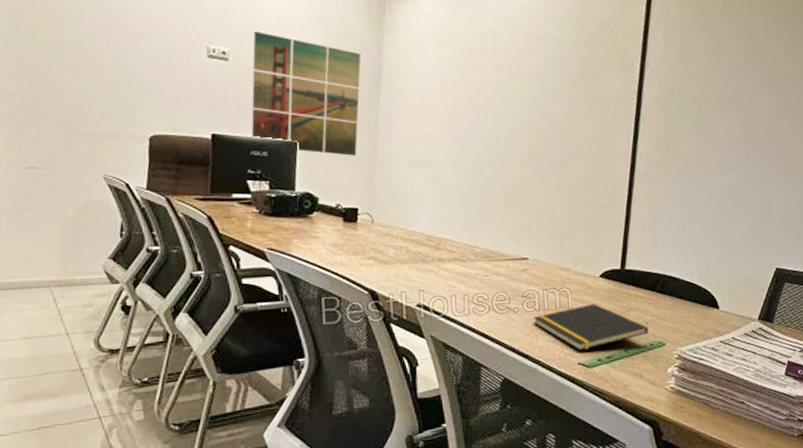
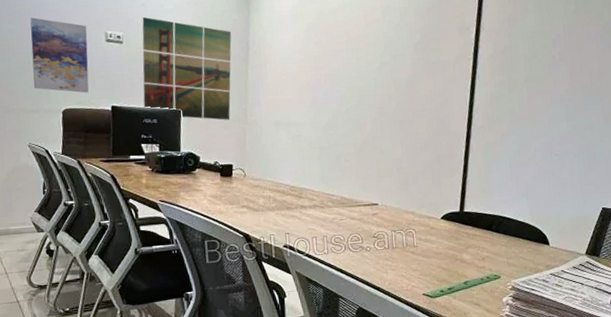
wall art: none [113,24,185,117] -> present [30,17,89,93]
notepad: present [533,303,649,351] -> none [383,242,485,283]

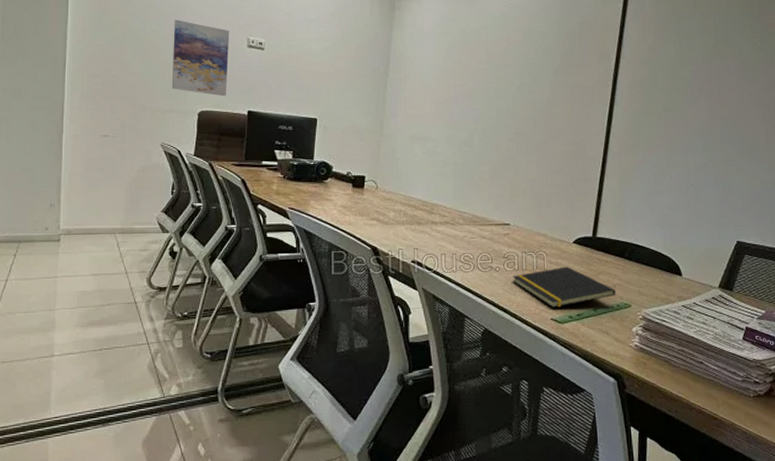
wall art: present [142,17,232,120] -> none [279,26,373,131]
notepad: none [383,242,485,283] -> present [512,266,616,308]

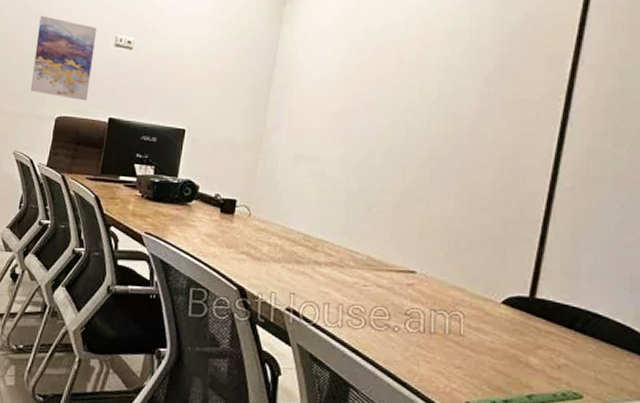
notepad: present [512,266,616,308] -> none [415,333,561,388]

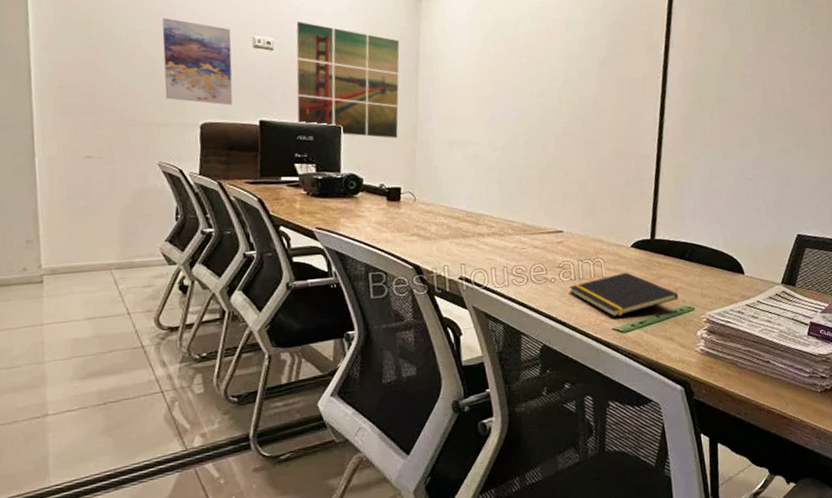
wall art: none [143,23,256,146] -> present [296,22,400,138]
notepad: none [415,333,561,388] -> present [569,272,678,317]

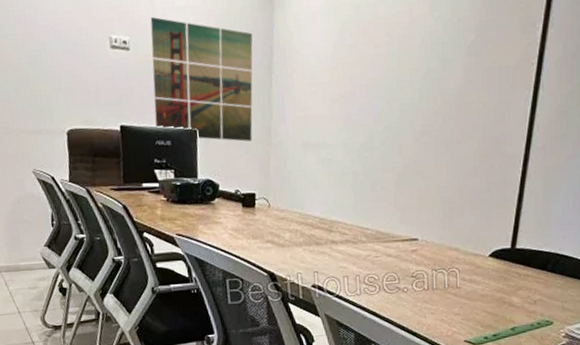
wall art: present [162,18,233,106] -> none [25,20,95,111]
notepad: present [569,272,678,317] -> none [421,283,537,329]

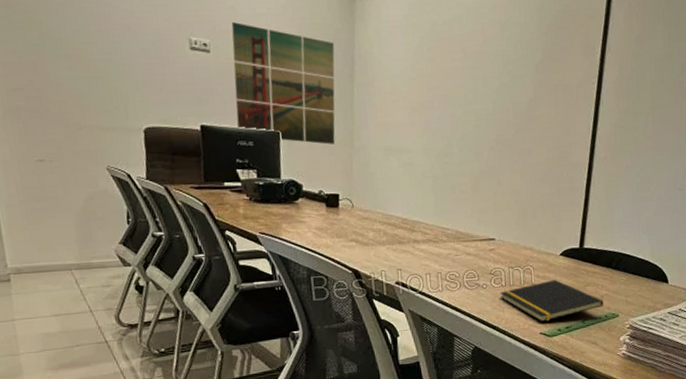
notepad: none [421,283,537,329] -> present [499,279,604,322]

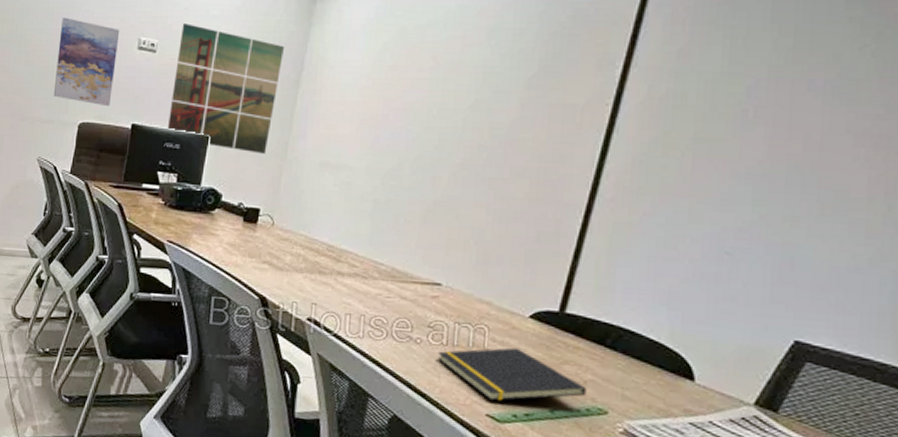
wall art: none [99,18,173,110] -> present [53,17,120,107]

